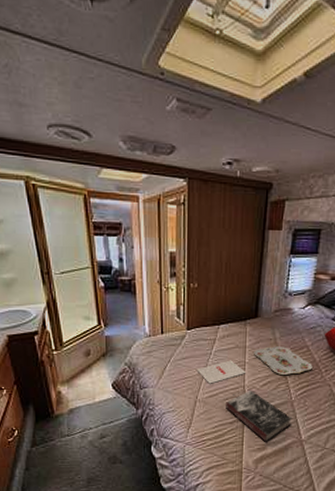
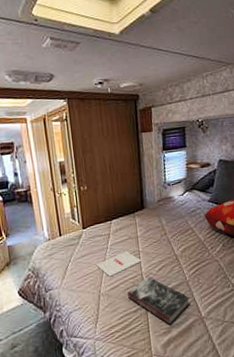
serving tray: present [254,346,313,375] -> none [146,231,200,258]

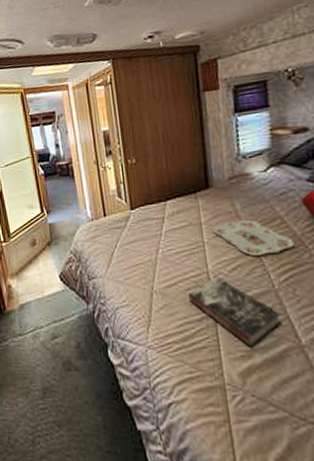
magazine: present [96,251,141,277] -> none [148,241,206,271]
serving tray: none [146,231,200,258] -> present [212,220,295,255]

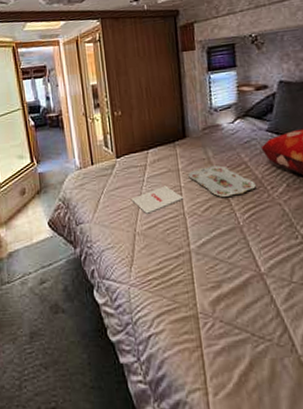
magazine: none [148,241,206,271] -> present [131,185,183,214]
book: present [188,277,282,347] -> none [167,218,245,278]

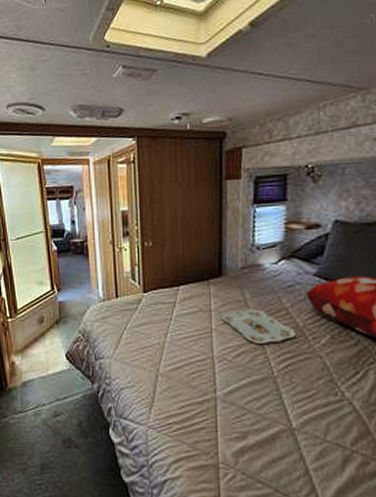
magazine: present [131,185,183,214] -> none [156,326,213,354]

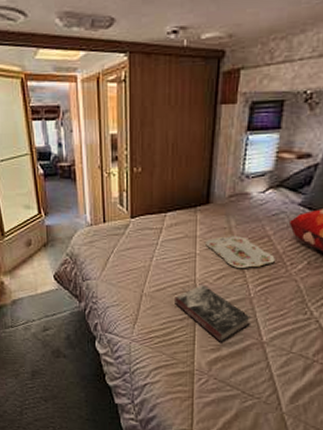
book: none [192,363,276,429] -> present [175,285,250,342]

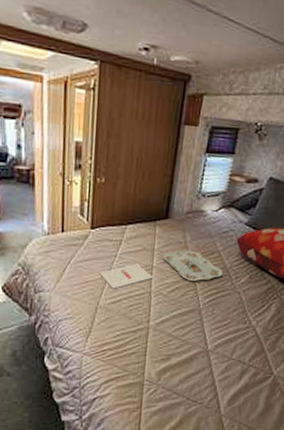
magazine: none [142,251,196,277] -> present [100,263,152,289]
book: present [175,285,250,342] -> none [129,297,199,352]

